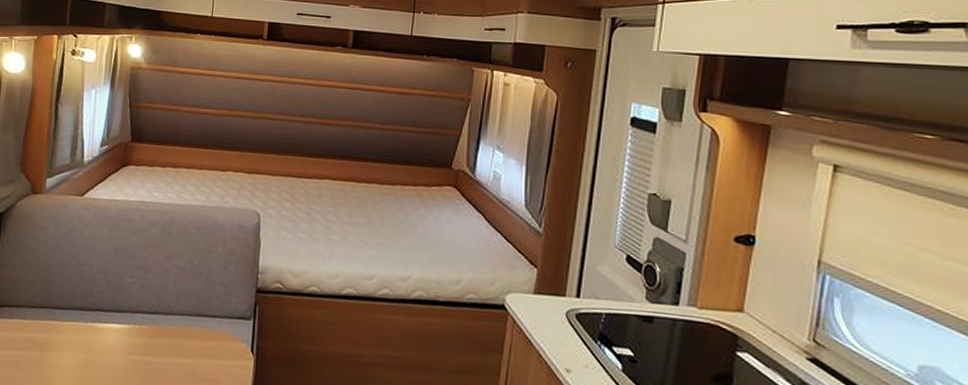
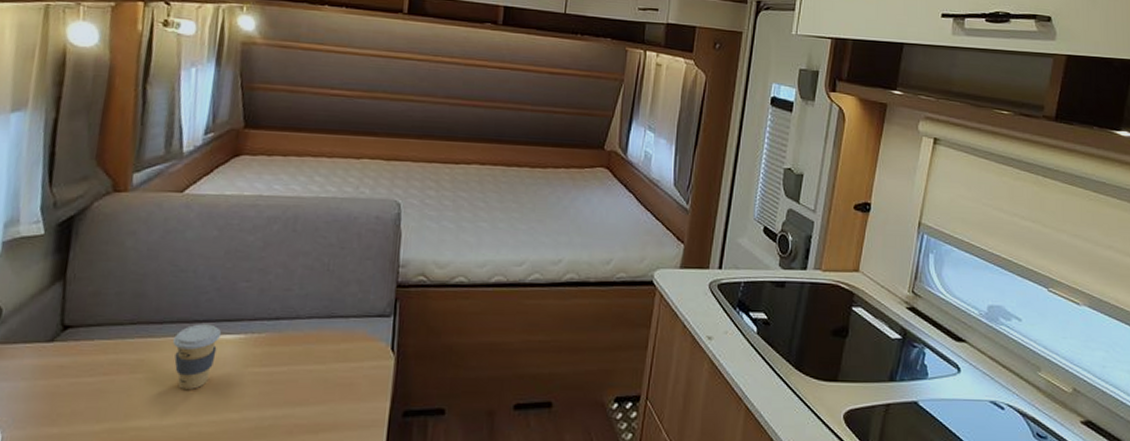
coffee cup: none [73,312,110,370] -> present [173,324,221,389]

